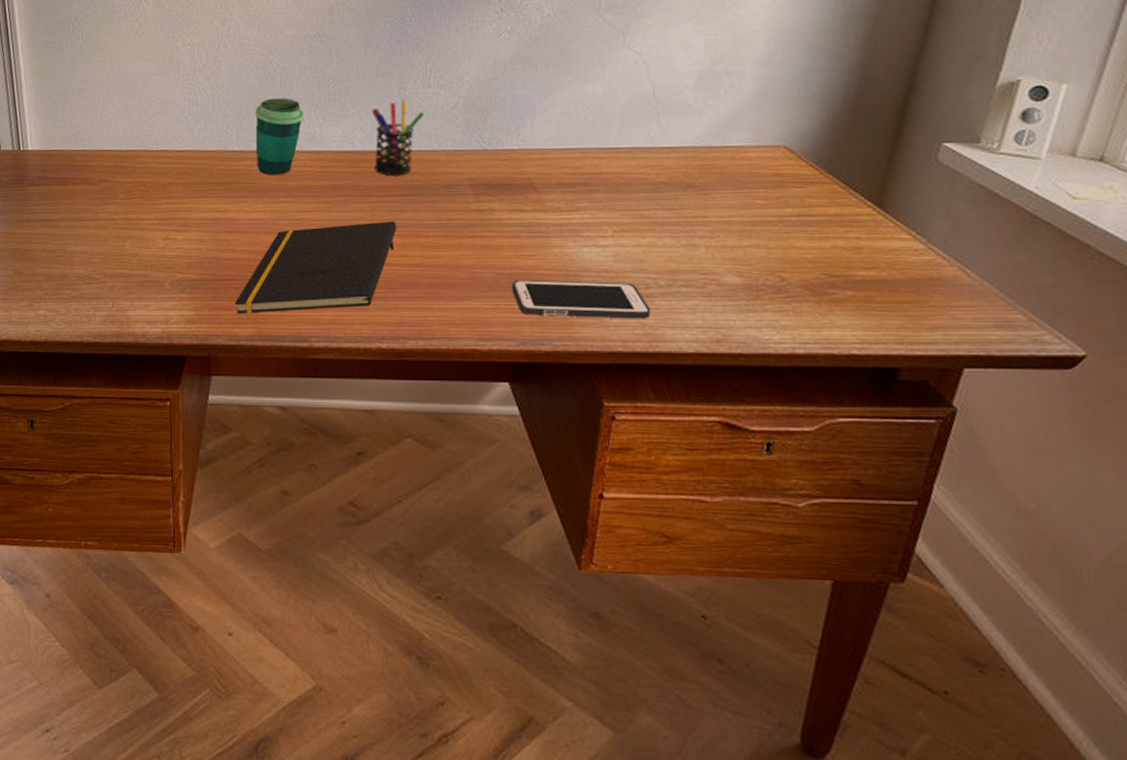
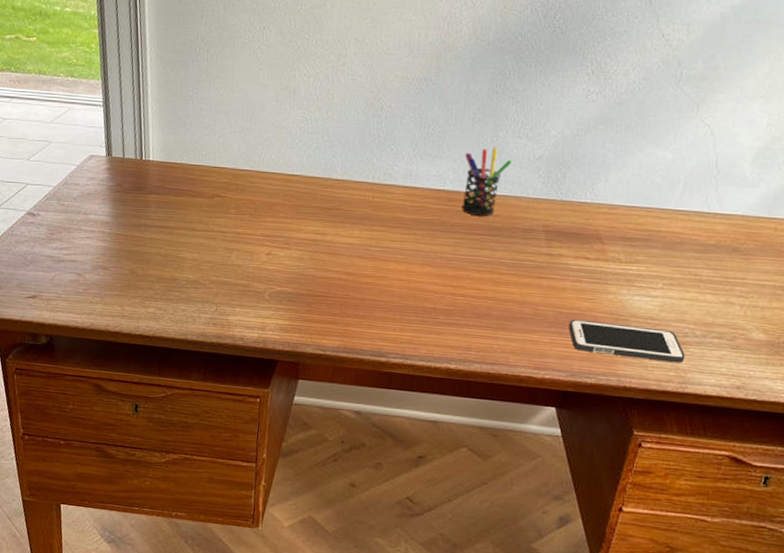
notepad: present [234,221,397,314] -> none [324,256,476,331]
cup: present [255,98,304,175] -> none [356,134,404,206]

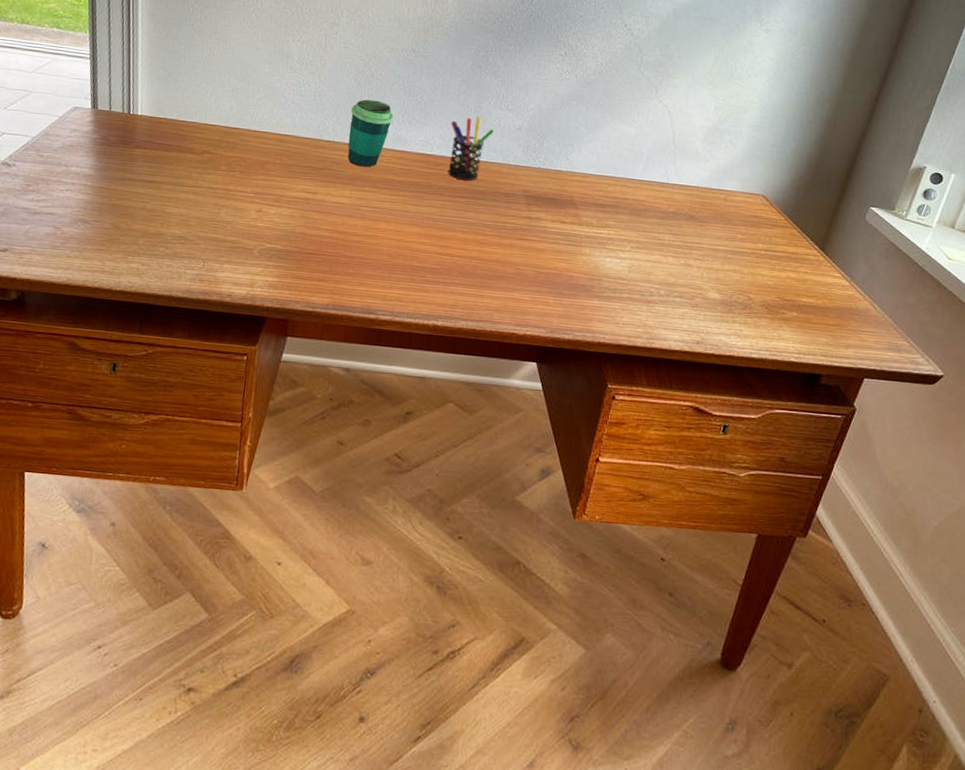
cup: none [356,134,404,206] -> present [347,99,393,167]
cell phone: present [569,319,685,363] -> none [548,278,652,320]

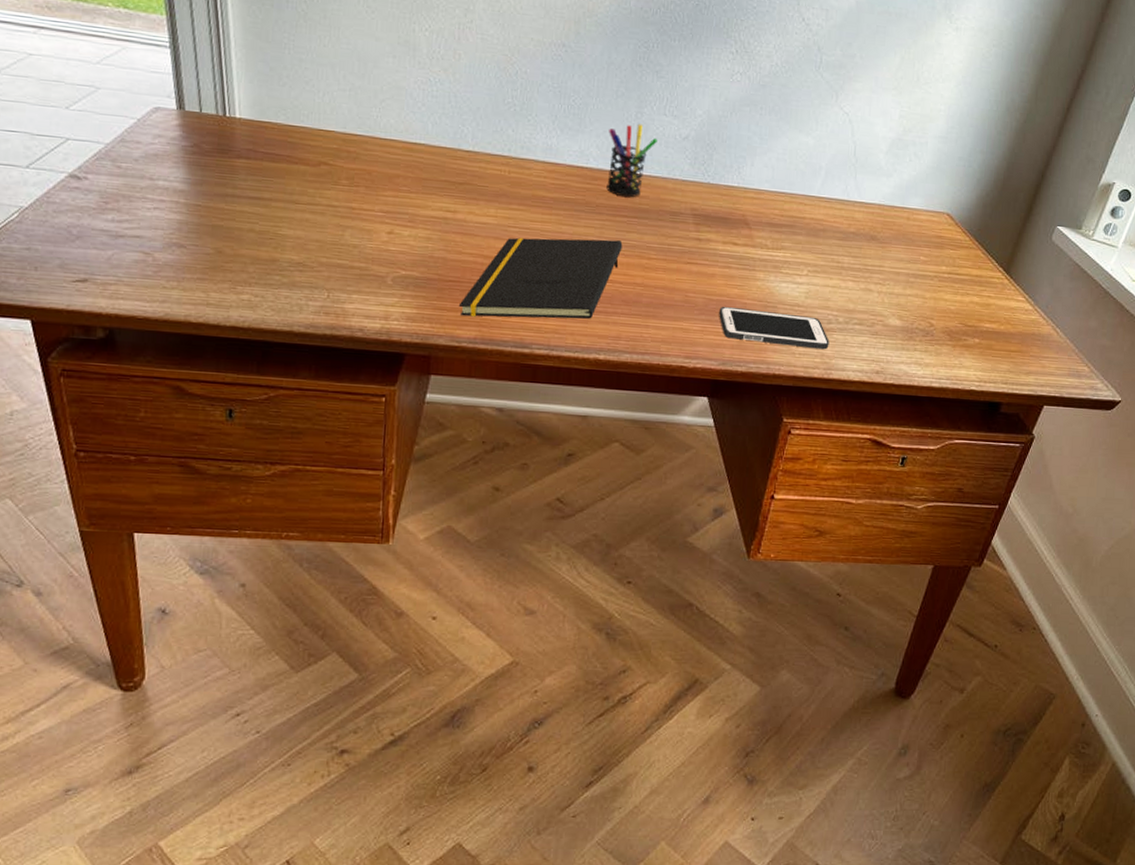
notepad: none [314,215,461,289] -> present [458,237,623,319]
cup: present [347,99,393,167] -> none [490,102,542,182]
cell phone: none [548,278,652,320] -> present [719,306,830,350]

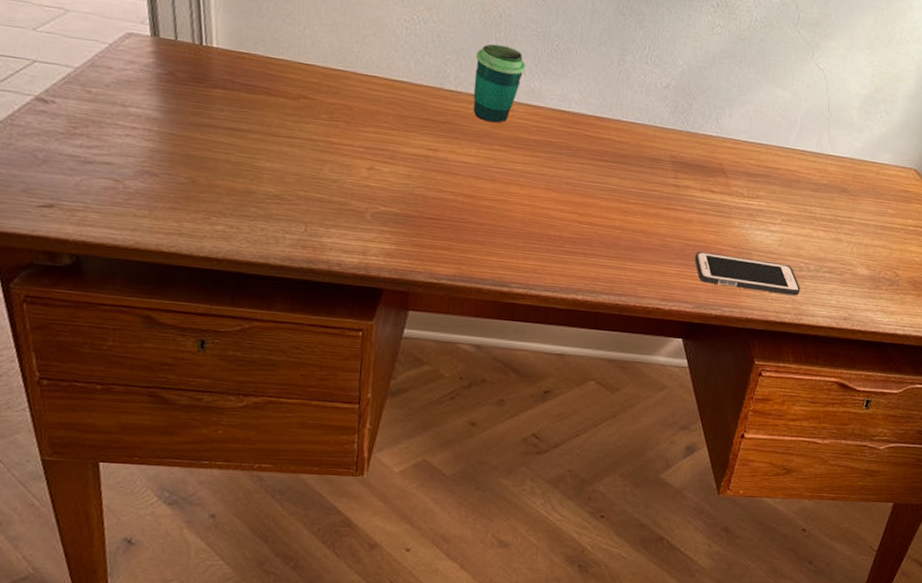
notepad: present [458,237,623,319] -> none [438,178,603,260]
cup: none [490,102,542,182] -> present [473,44,525,123]
pen holder: present [606,123,657,198] -> none [588,71,639,143]

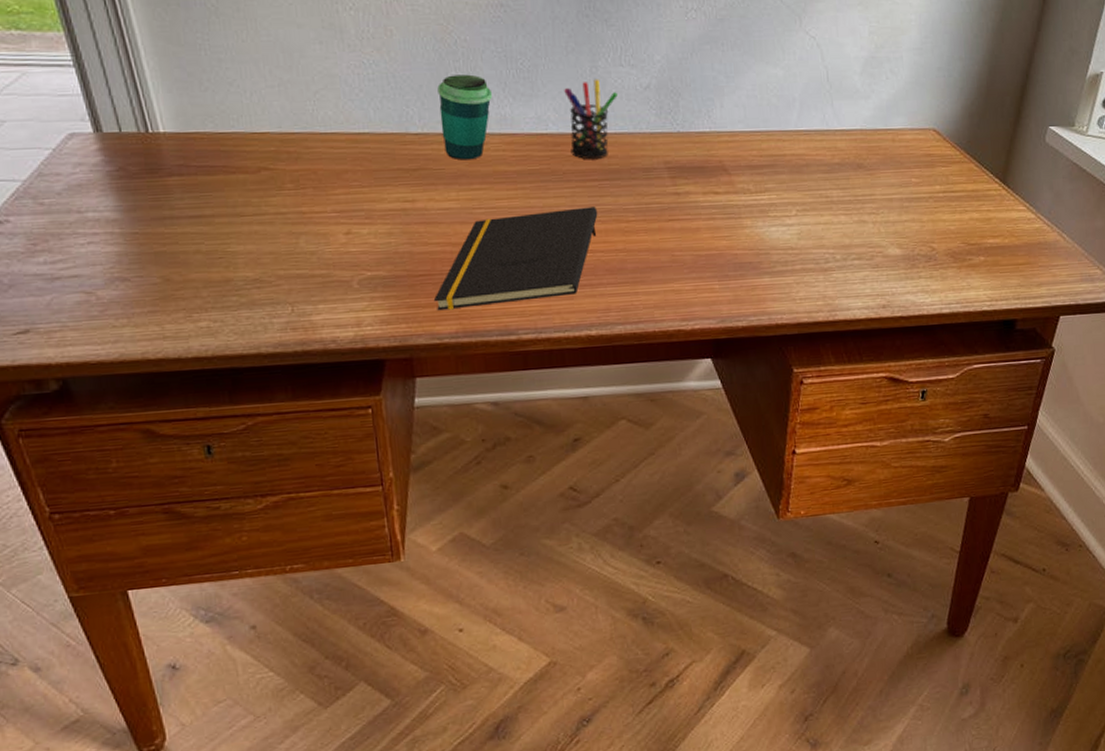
notepad: none [438,178,603,260] -> present [433,207,598,311]
pen holder: none [588,71,639,143] -> present [564,79,618,160]
cell phone: present [695,251,801,296] -> none [710,258,830,294]

